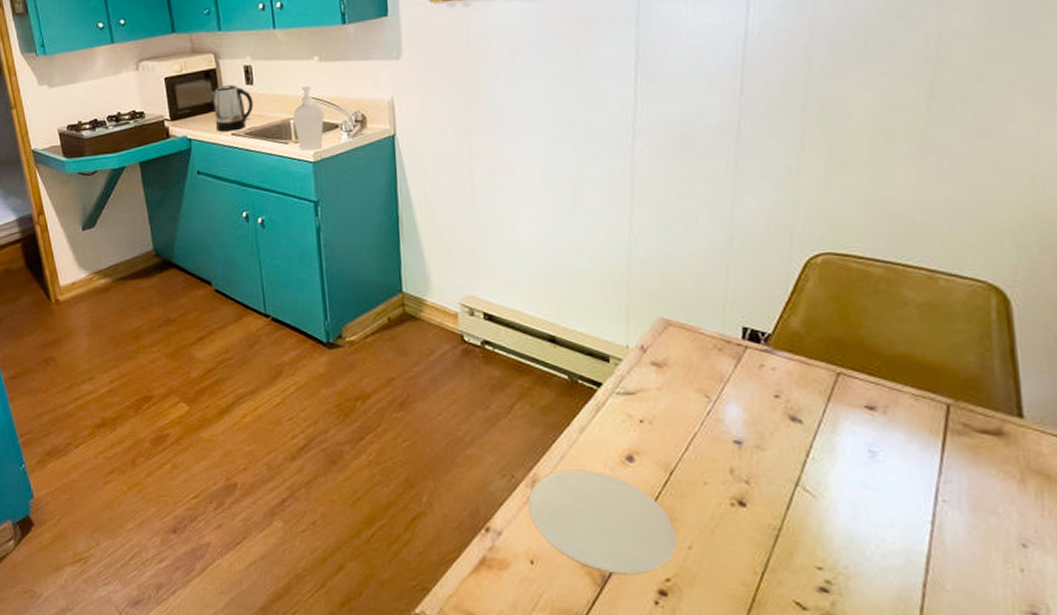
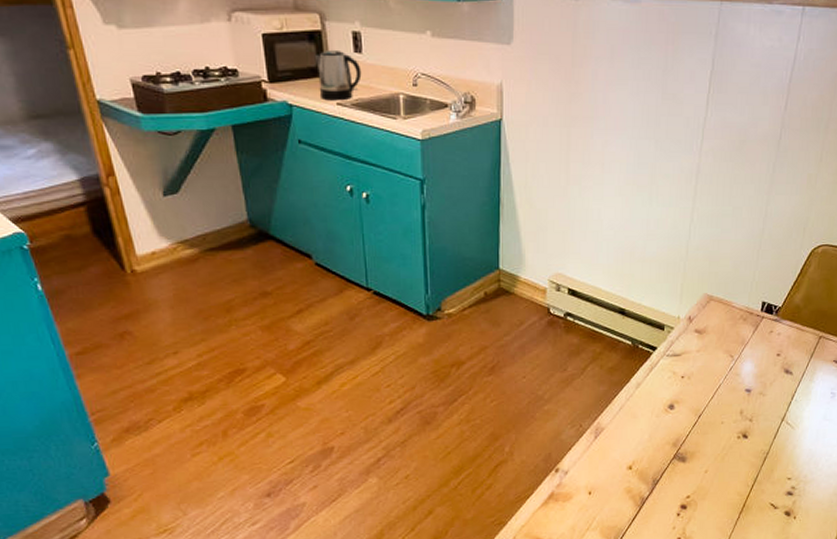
soap bottle: present [292,86,325,151] -> none [402,61,435,127]
plate: present [528,469,678,576] -> none [591,417,698,497]

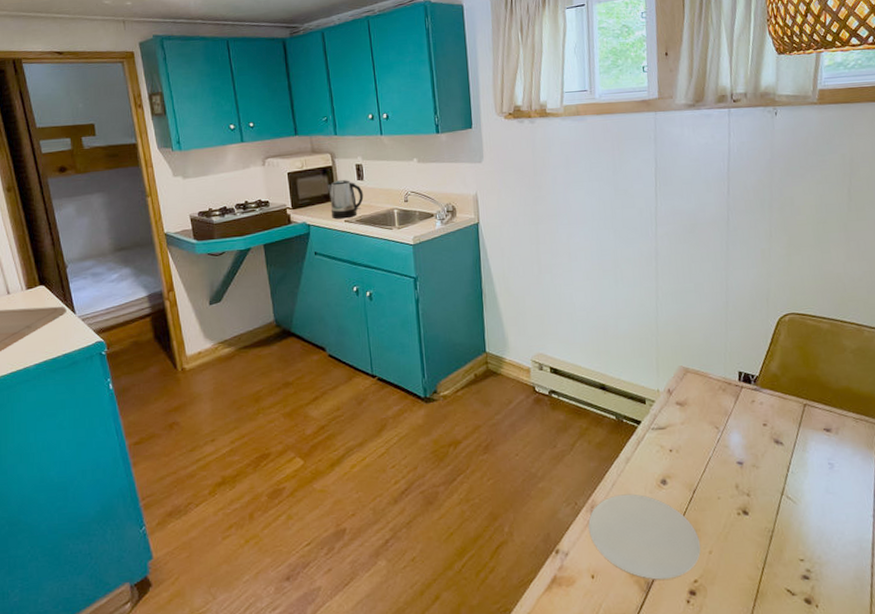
plate: none [591,417,698,497] -> present [588,494,701,581]

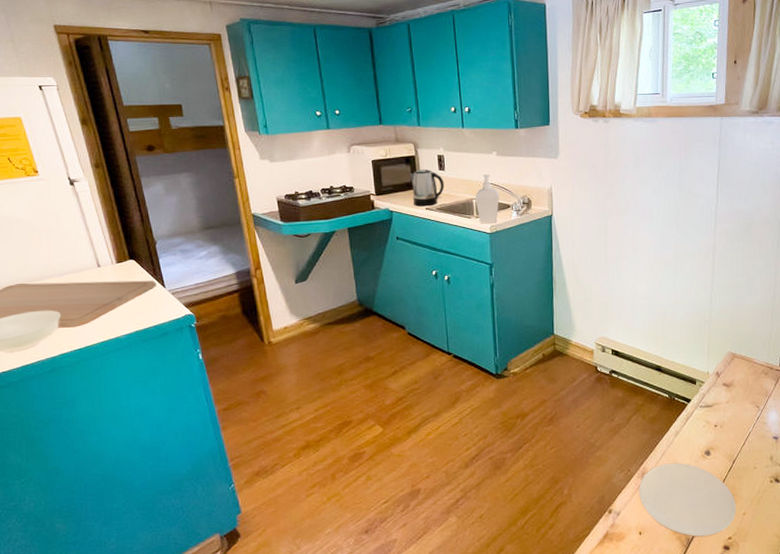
soap bottle: none [396,182,423,235] -> present [475,174,500,224]

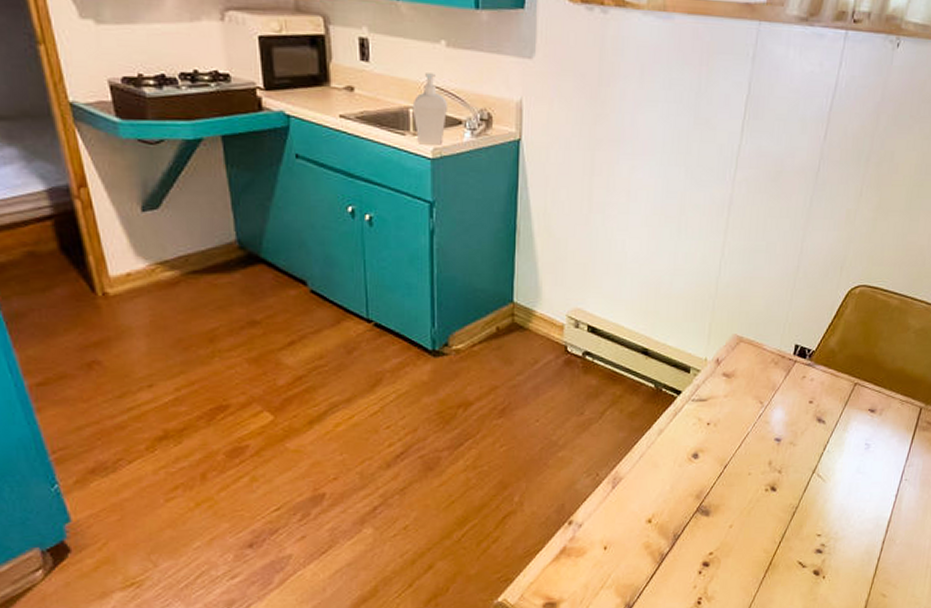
kettle: present [409,169,445,207] -> none [316,56,368,113]
plate: present [639,463,737,538] -> none [608,466,723,553]

